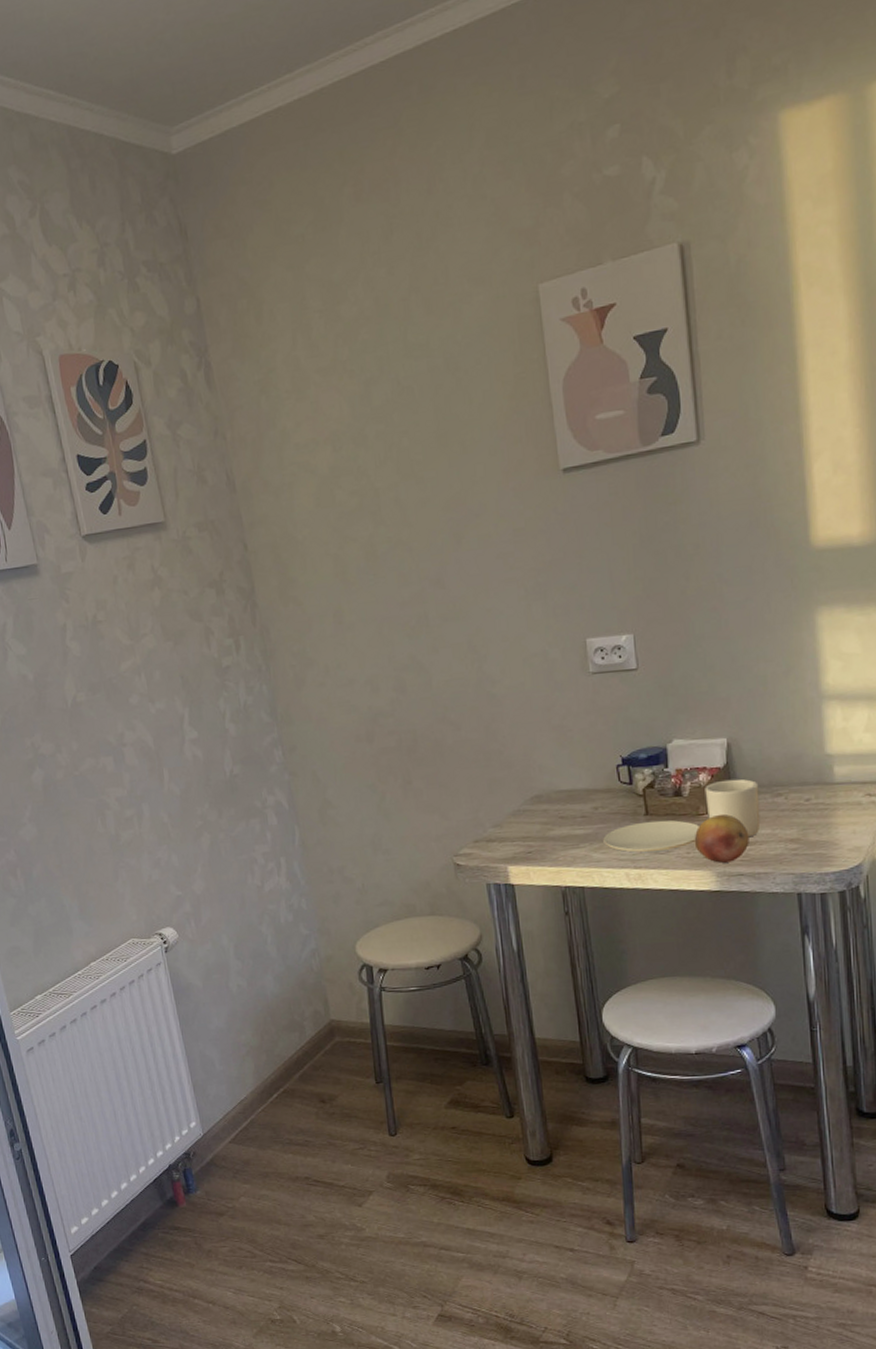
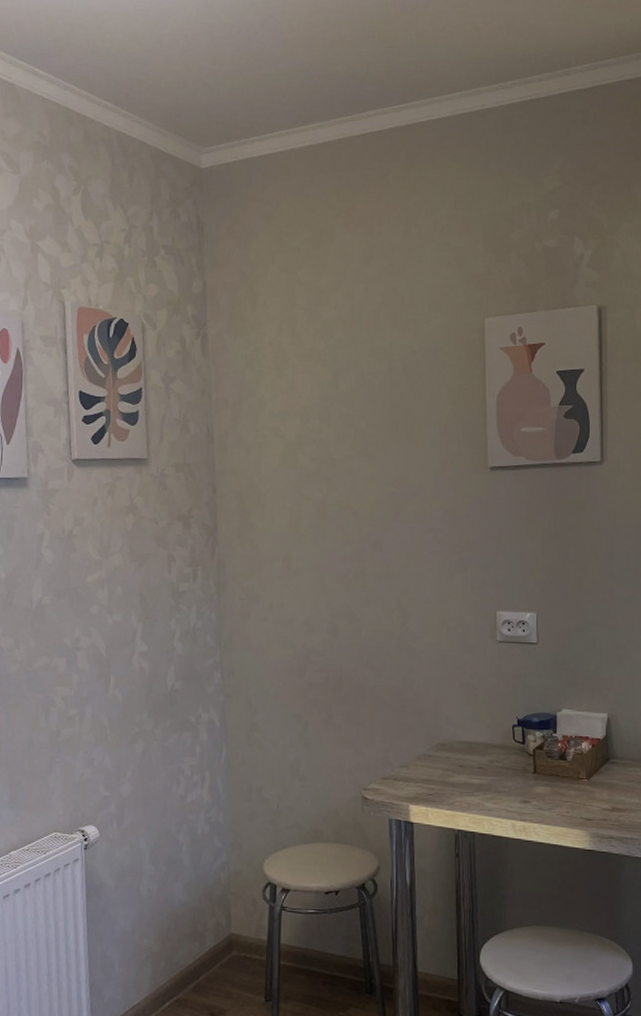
plate: present [603,820,699,853] -> none [495,779,579,807]
fruit: present [694,813,749,863] -> none [573,780,620,825]
mug: present [705,778,761,836] -> none [586,750,631,804]

